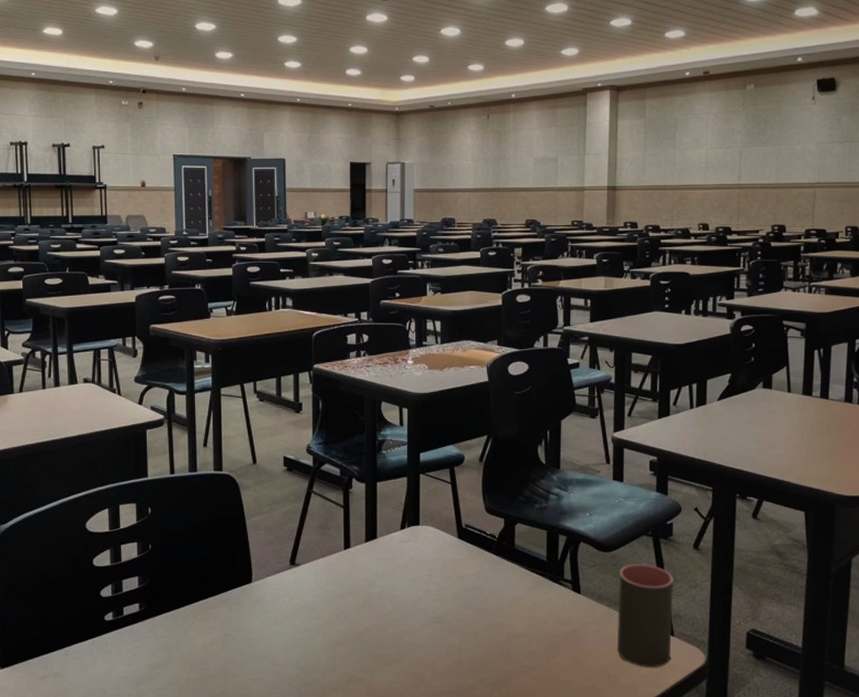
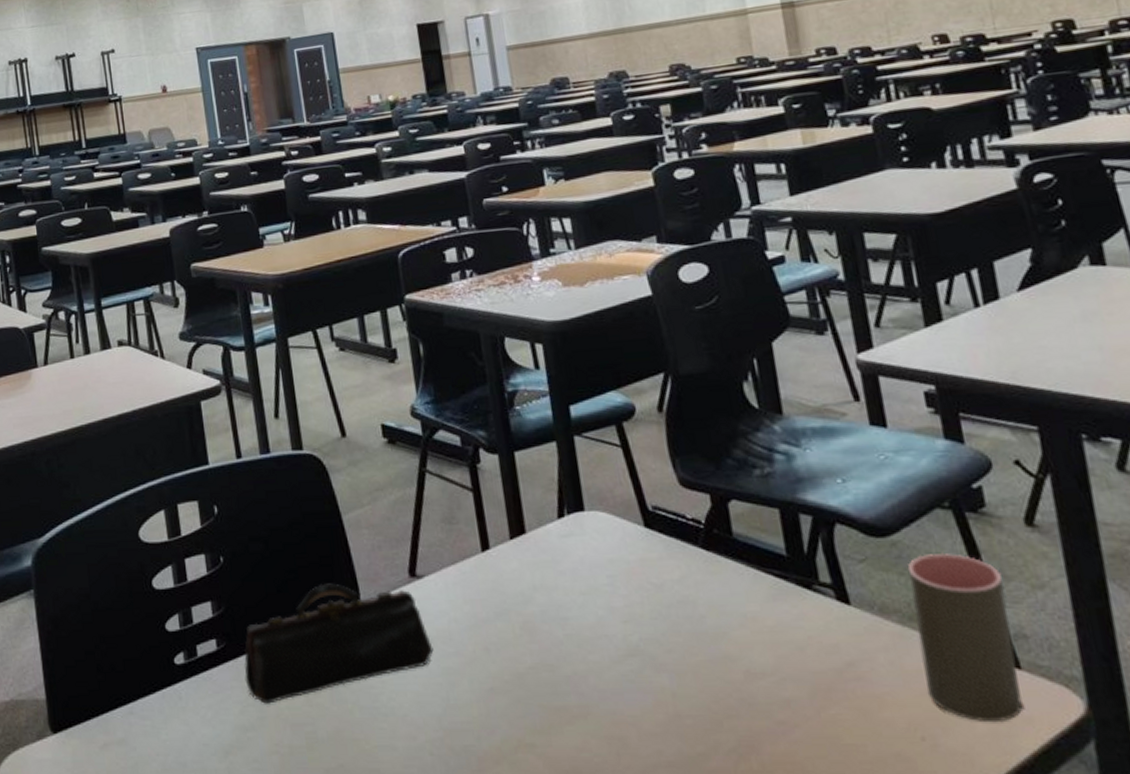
pencil case: none [158,567,301,650] -> present [243,583,434,704]

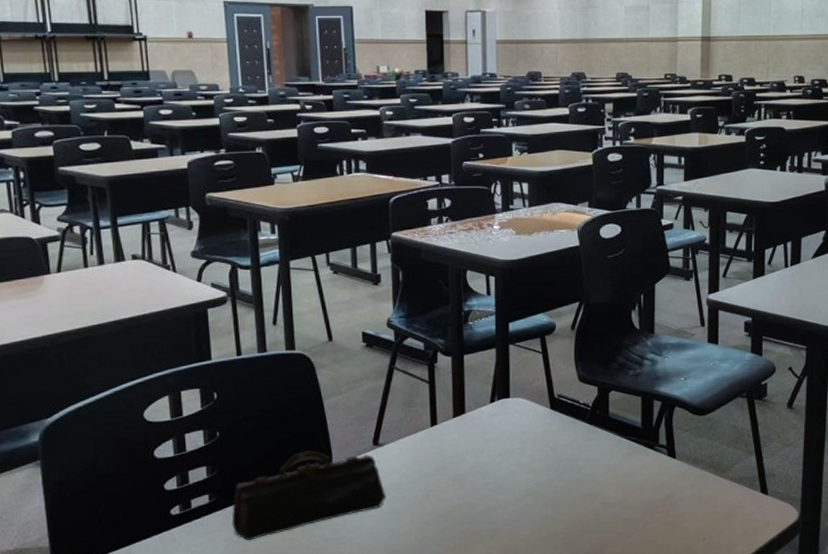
cup: present [907,552,1023,721] -> none [713,425,768,527]

